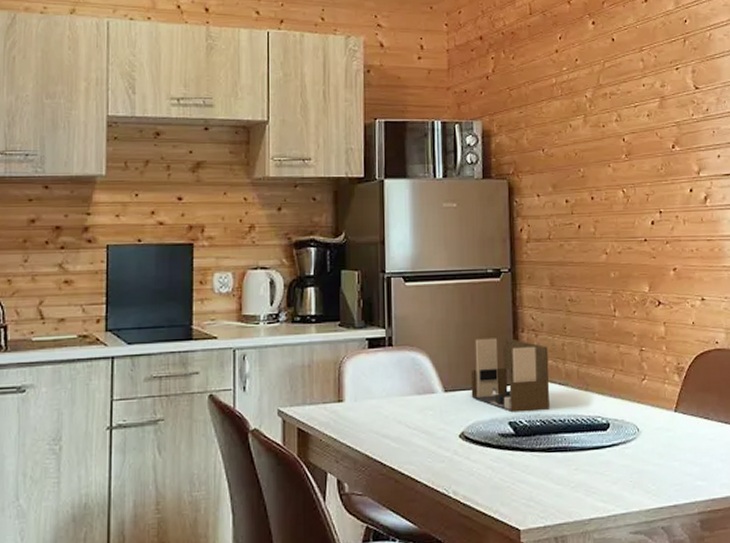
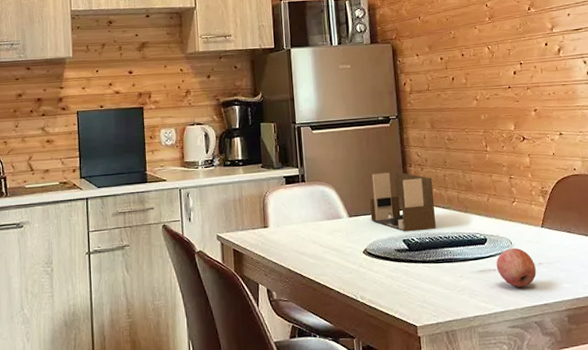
fruit: none [619,435,666,484] -> present [496,247,536,287]

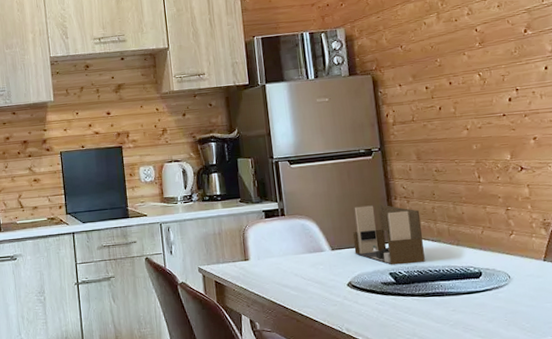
fruit: present [496,247,536,287] -> none [492,281,539,323]

